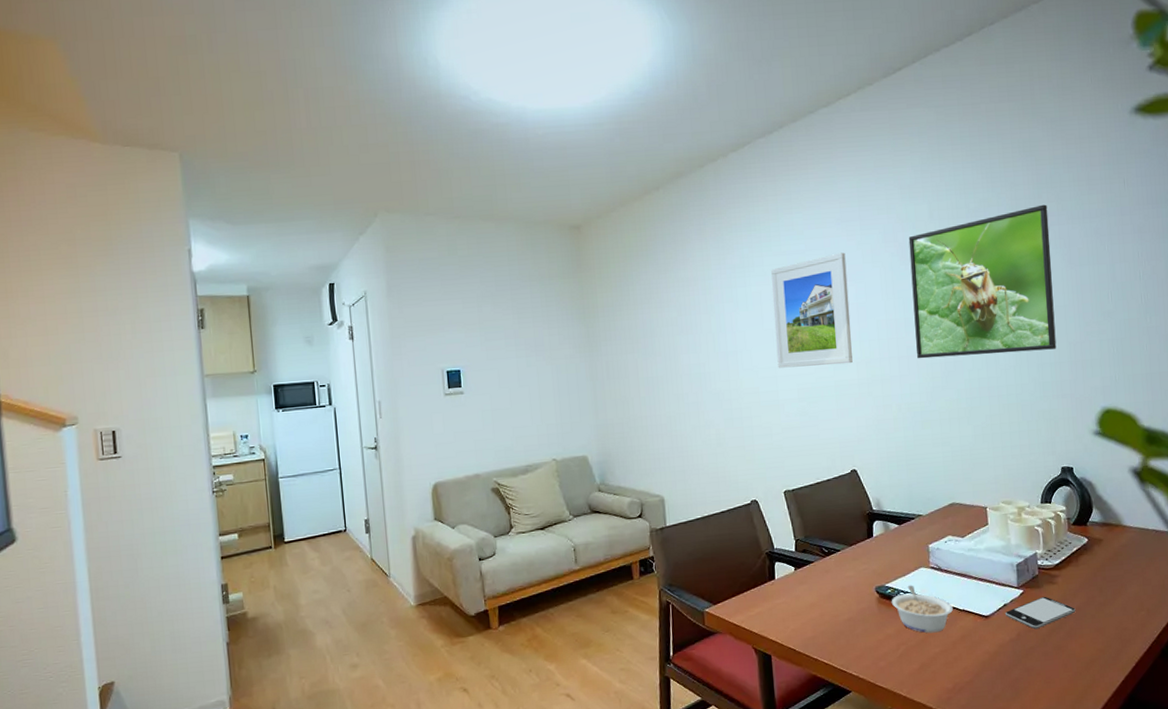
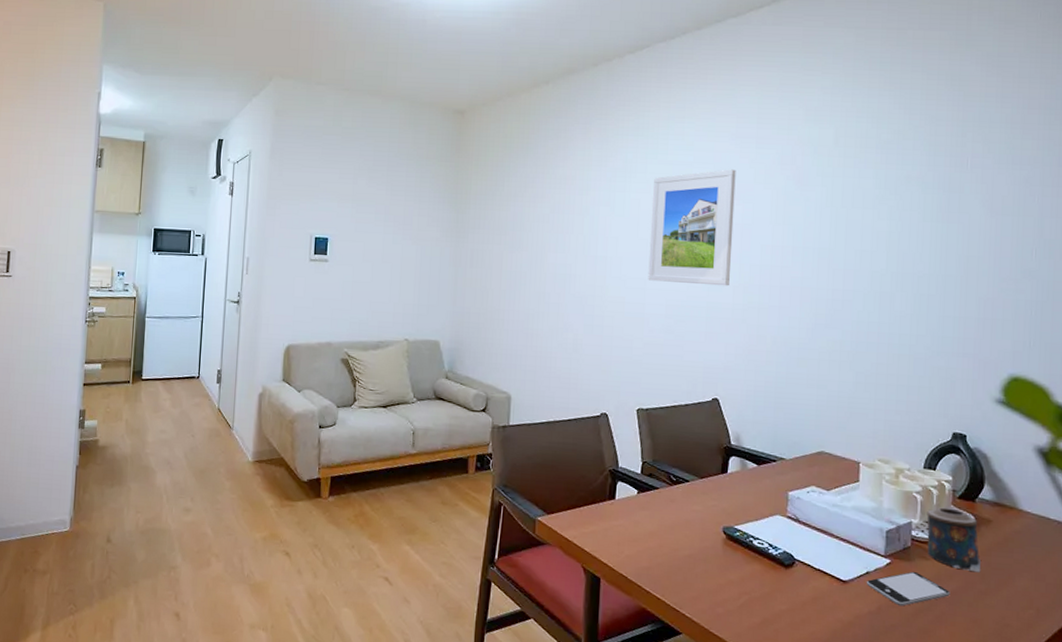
legume: present [891,585,953,633] -> none [738,531,807,589]
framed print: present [908,204,1057,359] -> none [800,144,972,302]
candle: none [1048,534,1098,588] -> present [927,507,980,573]

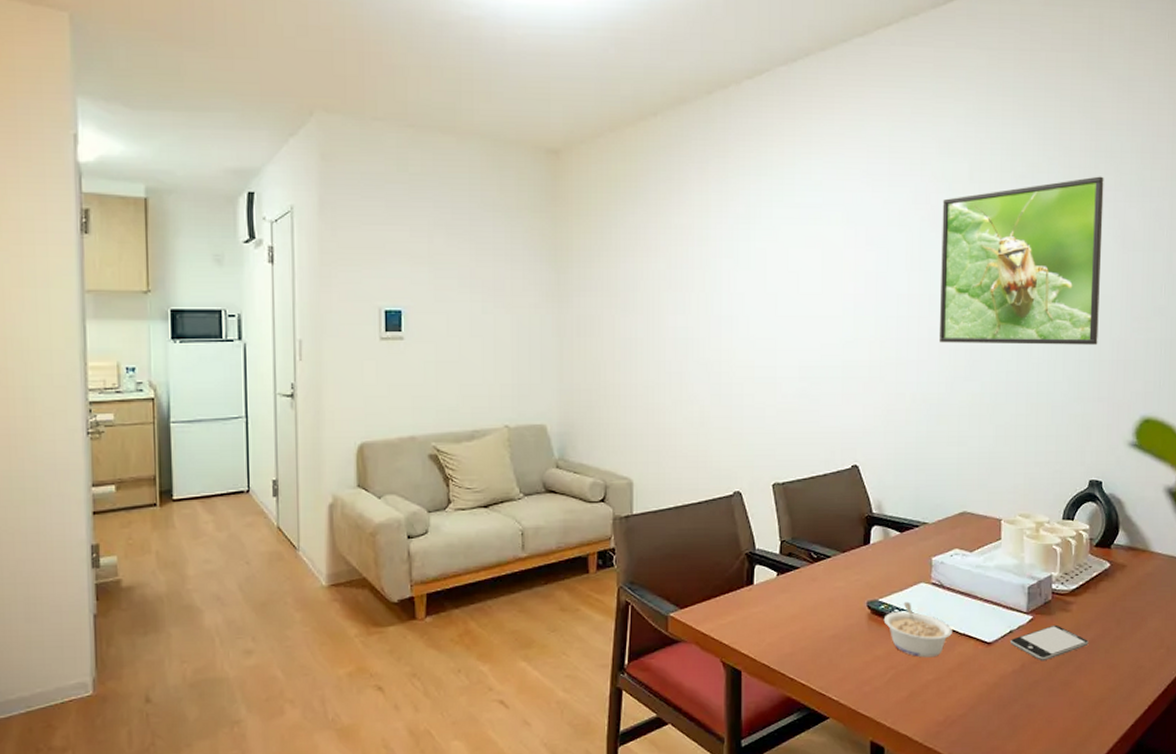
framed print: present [648,169,736,286] -> none [778,211,868,342]
legume: none [738,531,807,589] -> present [883,602,952,658]
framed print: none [800,144,972,302] -> present [938,176,1104,345]
candle: present [927,507,980,573] -> none [1066,557,1116,619]

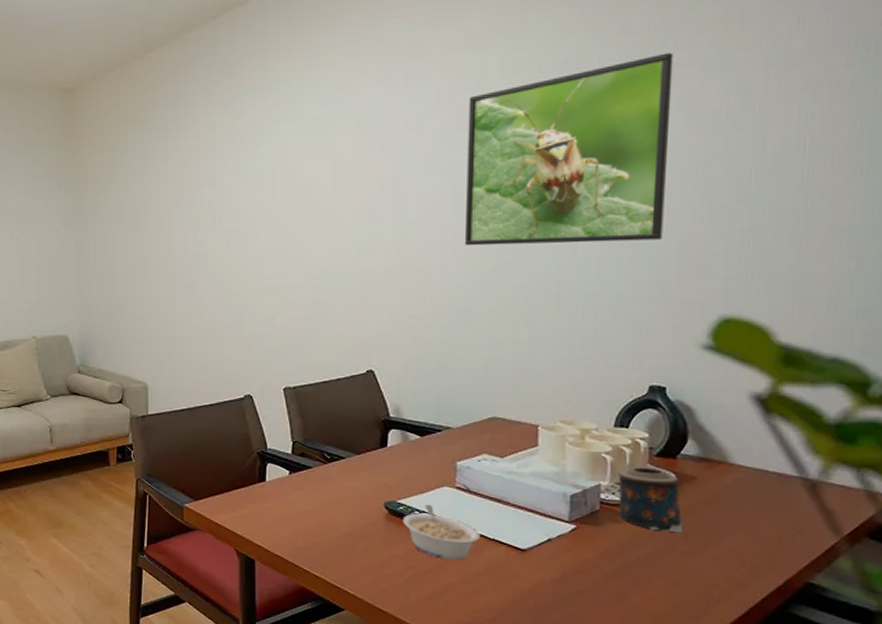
smartphone: present [1009,624,1089,661] -> none [547,535,647,572]
candle: none [1066,557,1116,619] -> present [618,467,683,533]

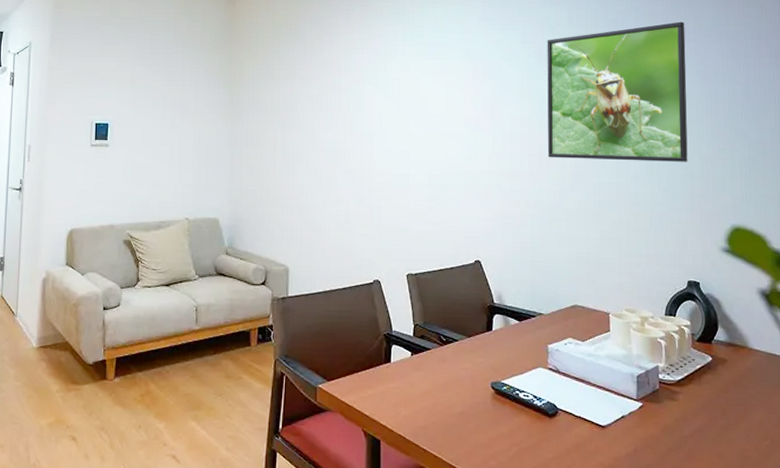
legume: present [402,504,480,560] -> none [506,384,569,437]
candle: present [618,467,683,533] -> none [671,351,720,409]

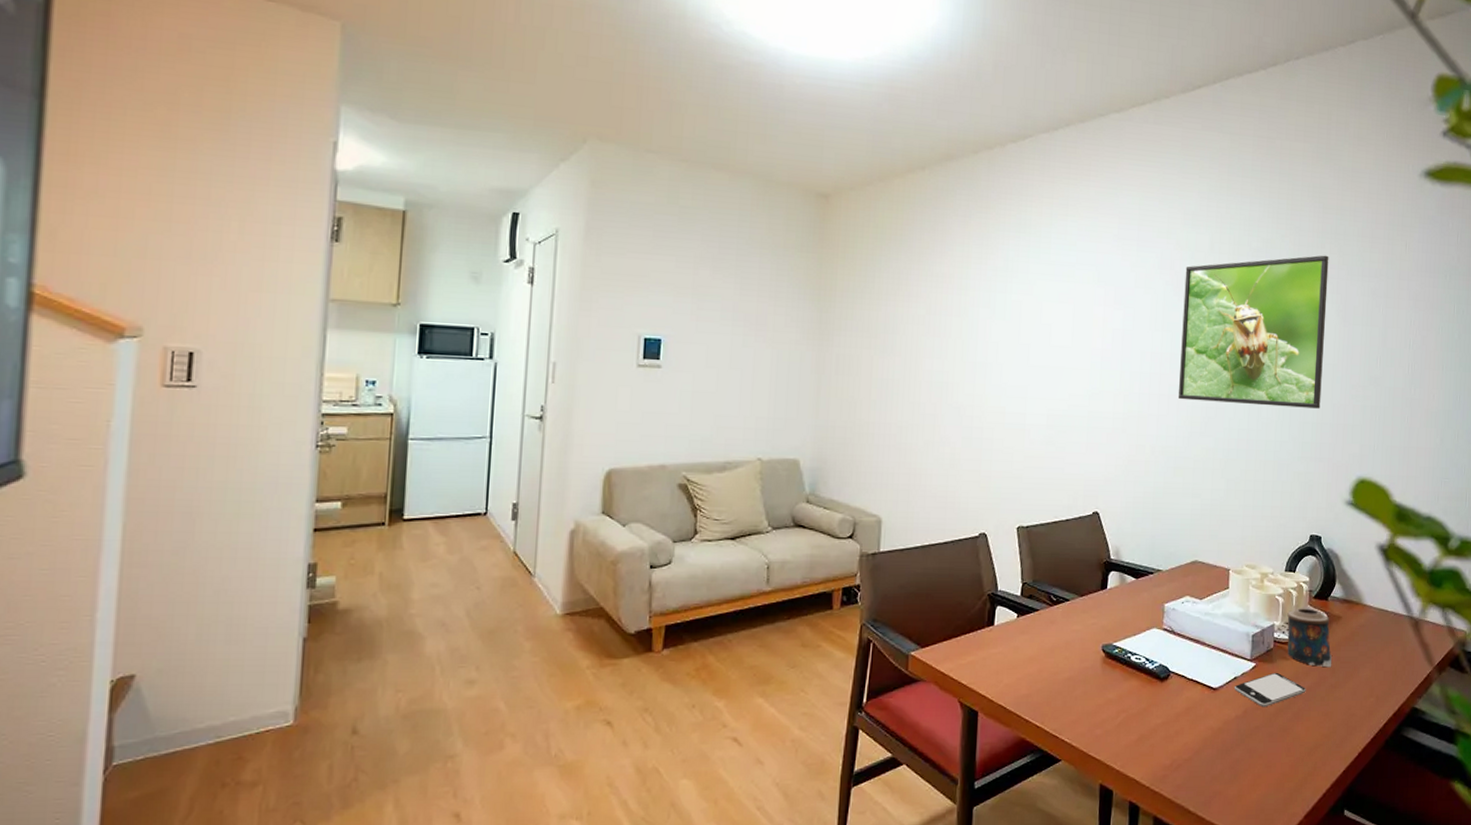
smartphone: none [622,412,697,446] -> present [1234,672,1306,708]
candle: none [671,351,720,409] -> present [1287,608,1332,668]

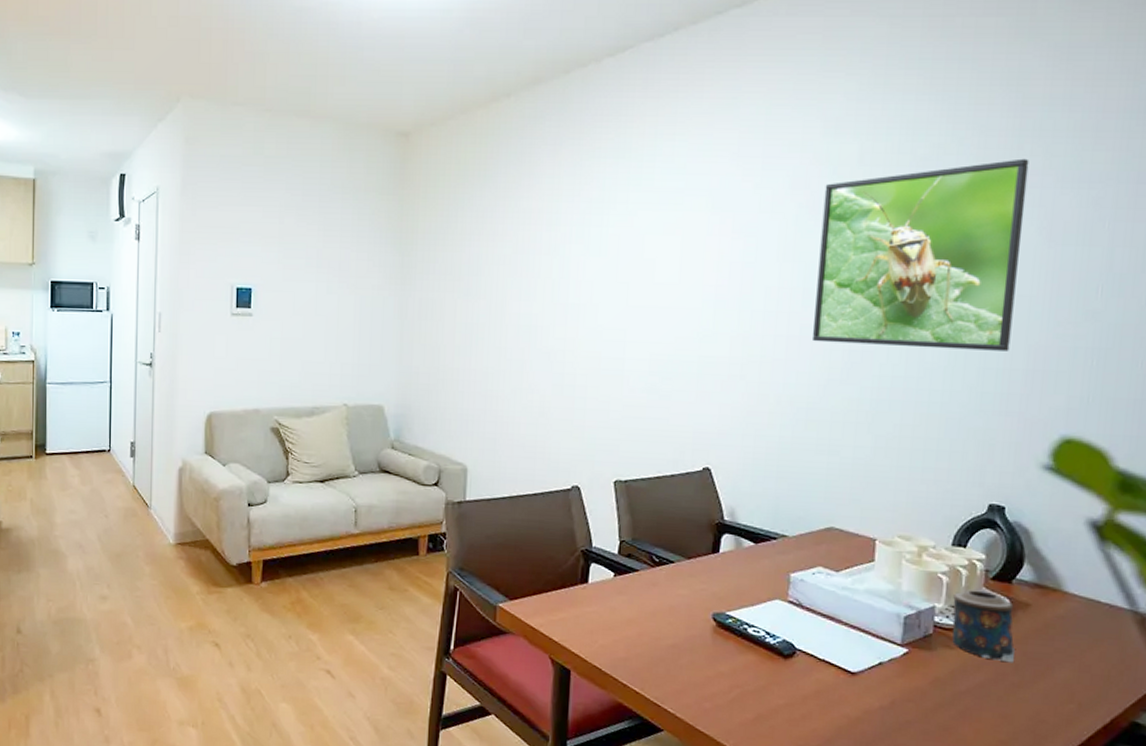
smartphone: present [1234,672,1306,708] -> none [878,661,977,701]

